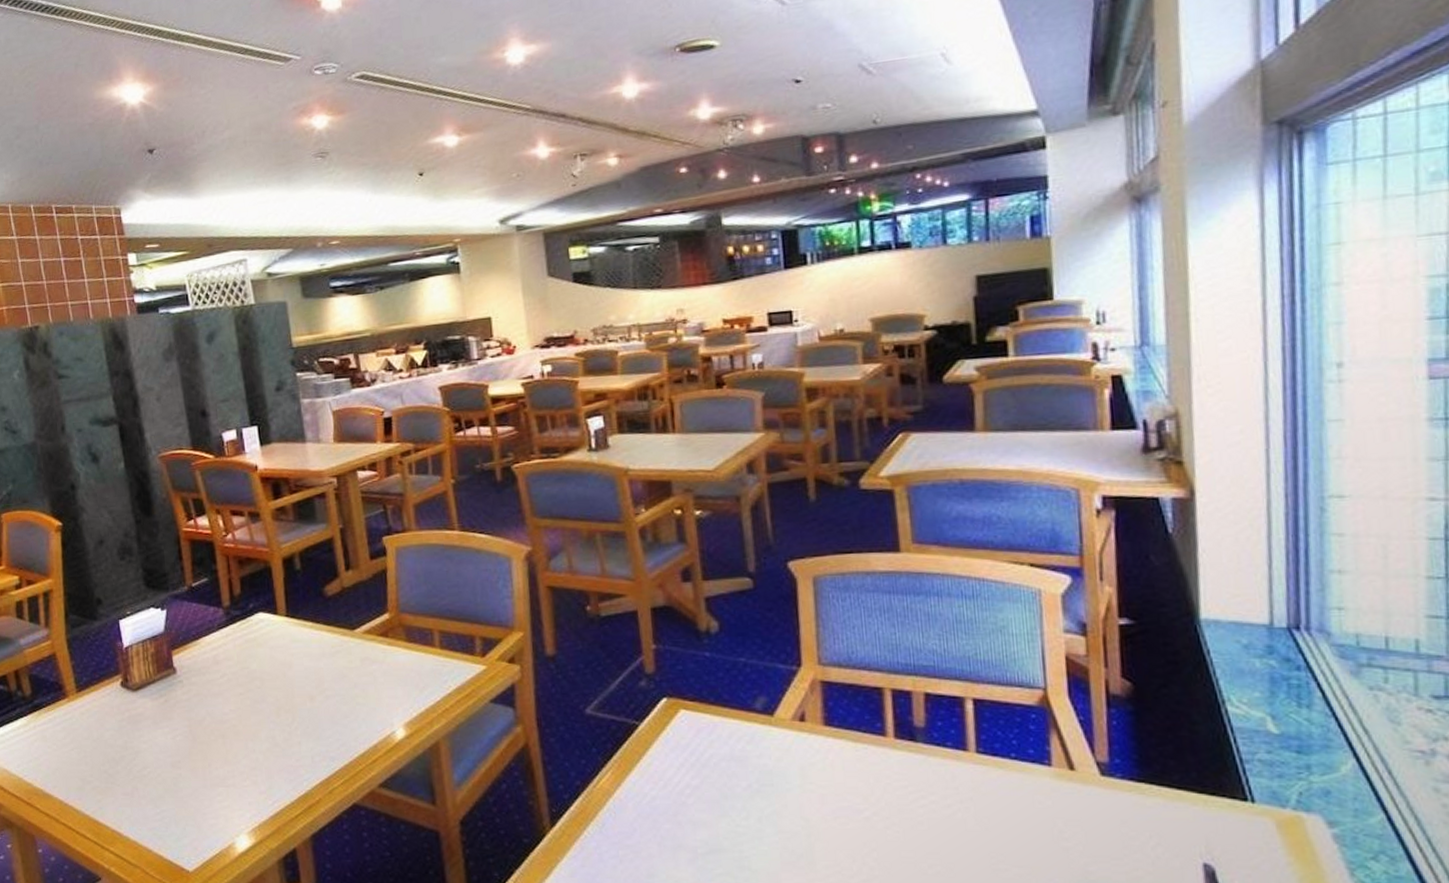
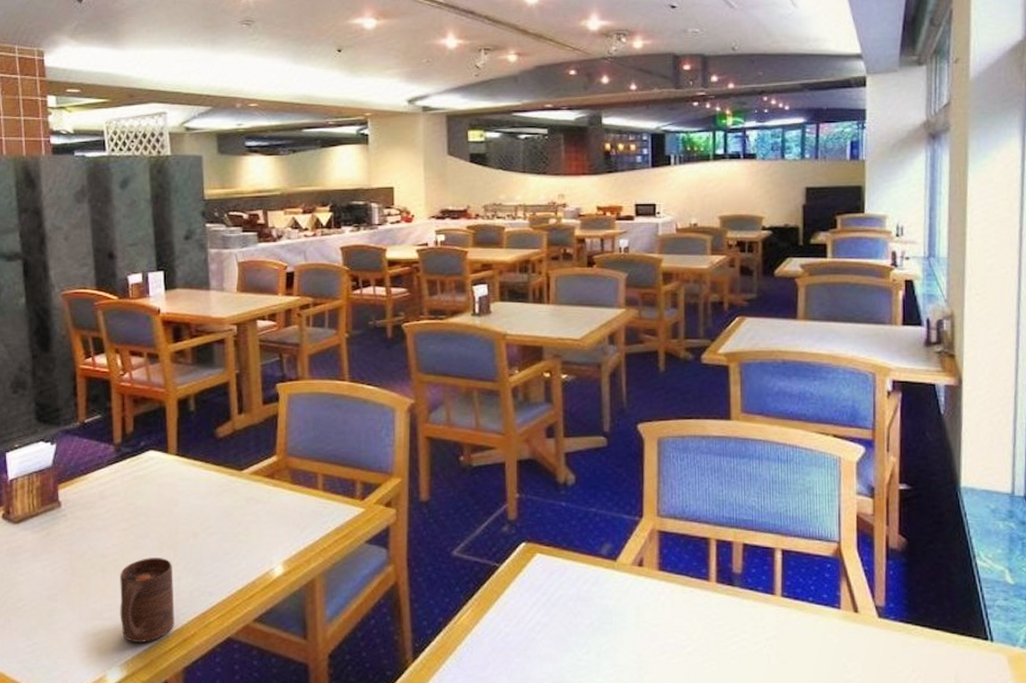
cup: none [240,723,298,809] -> present [120,558,174,642]

